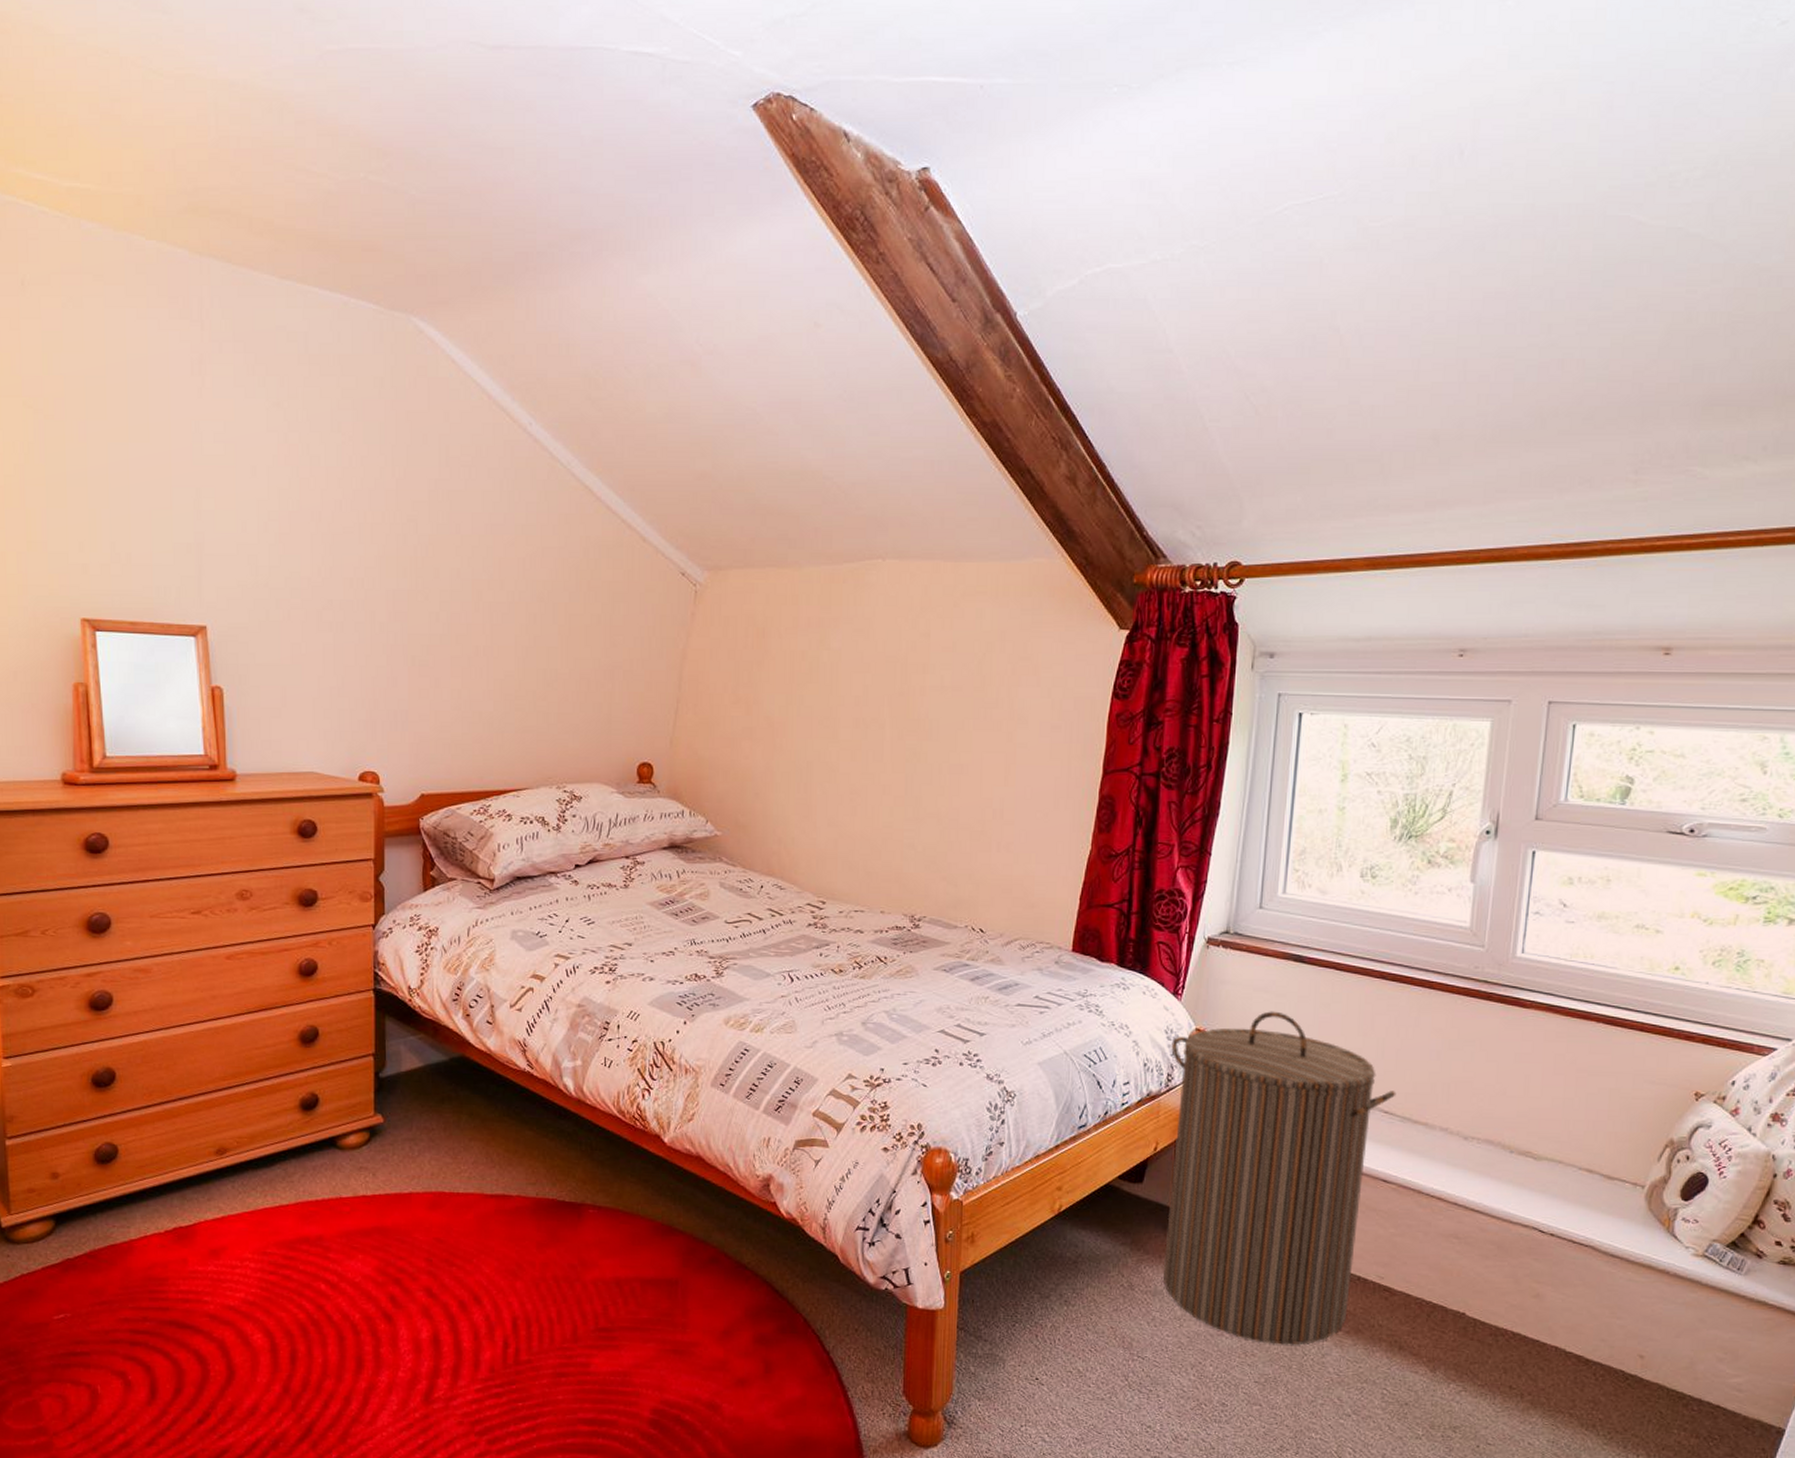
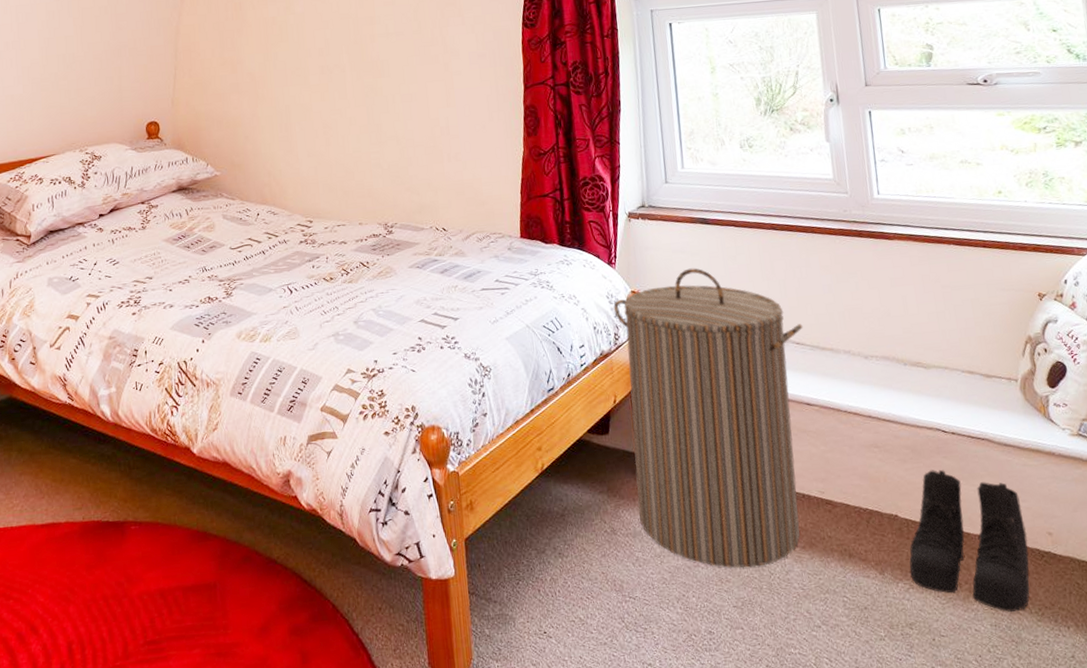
boots: none [1466,1271,1615,1431] -> present [909,469,1030,612]

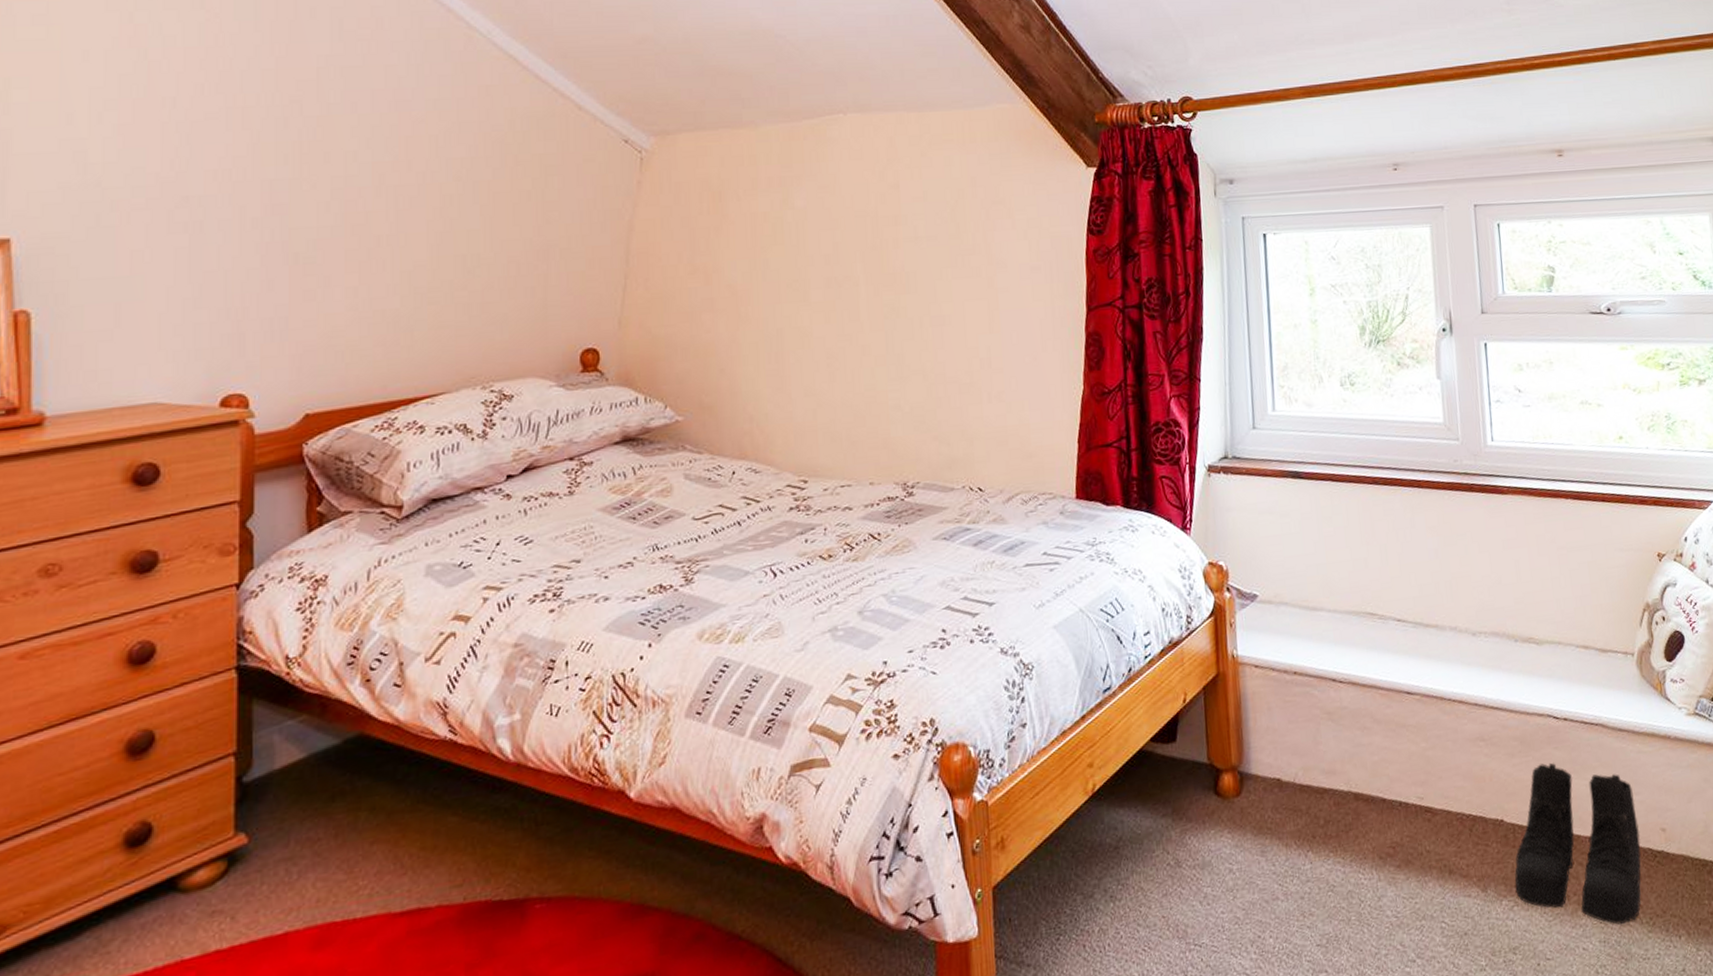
laundry hamper: present [613,268,803,568] -> none [1186,532,1406,898]

